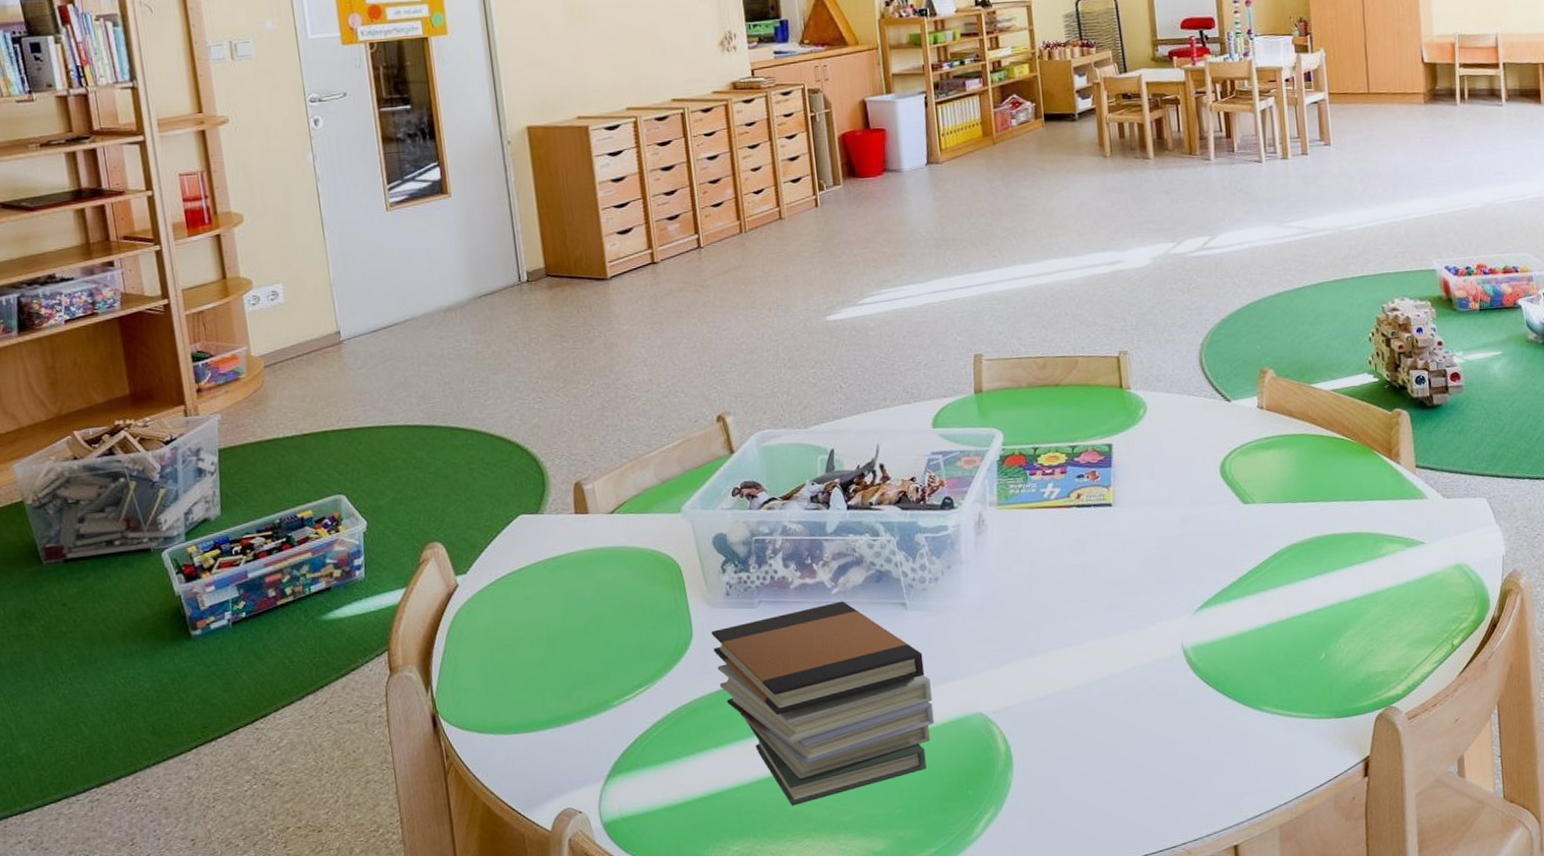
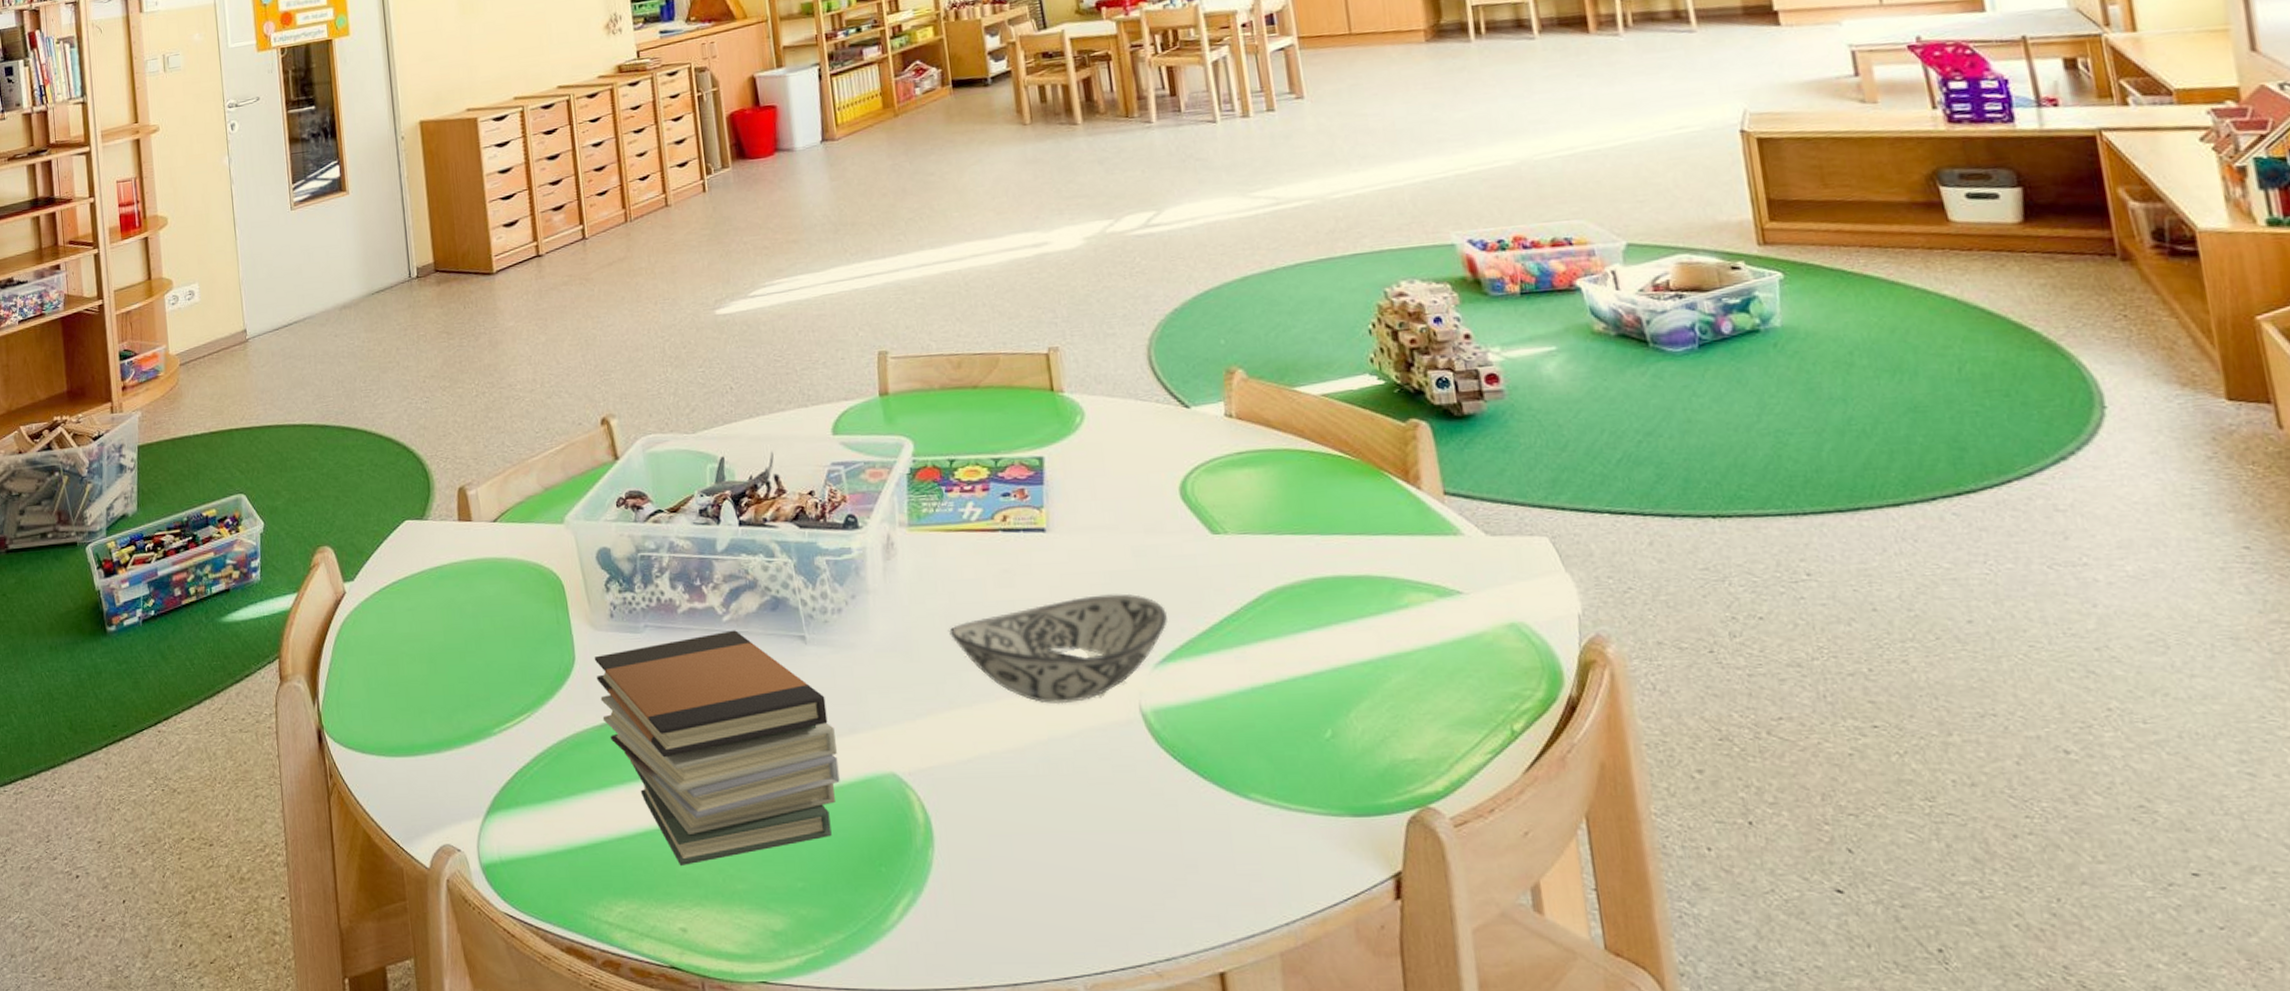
decorative bowl: none [1030,554,1206,647] -> present [949,593,1168,705]

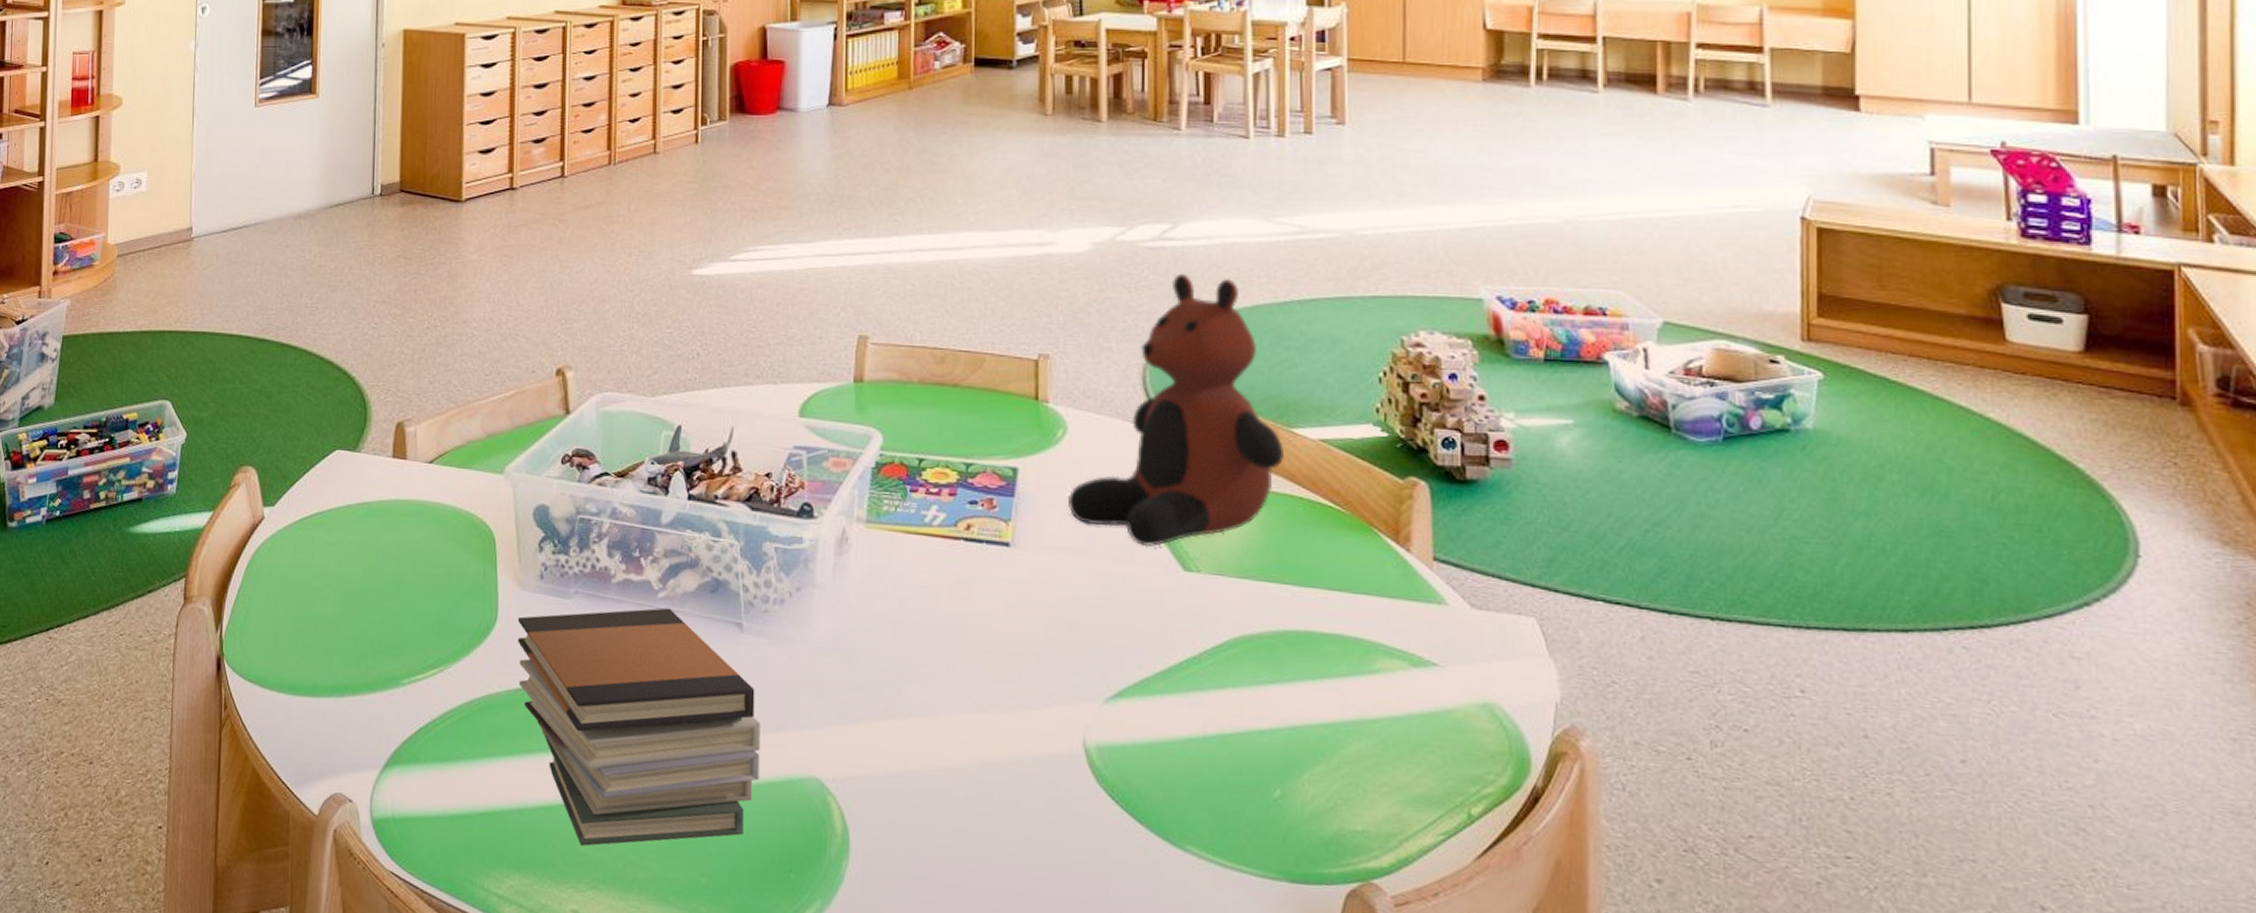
decorative bowl: present [949,593,1168,705] -> none [894,619,1125,729]
teddy bear: none [1093,255,1292,516] -> present [1067,273,1285,547]

